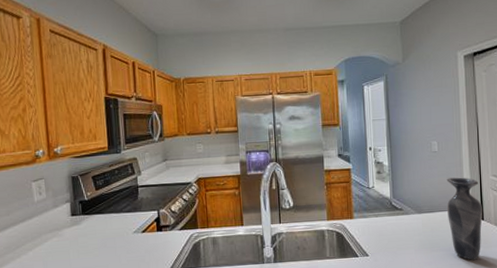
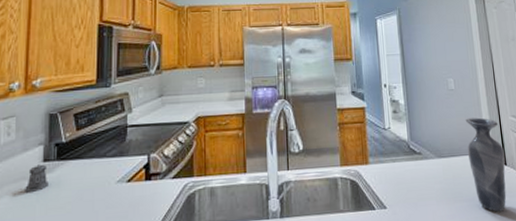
pepper shaker: none [59,218,78,240] -> present [25,164,49,192]

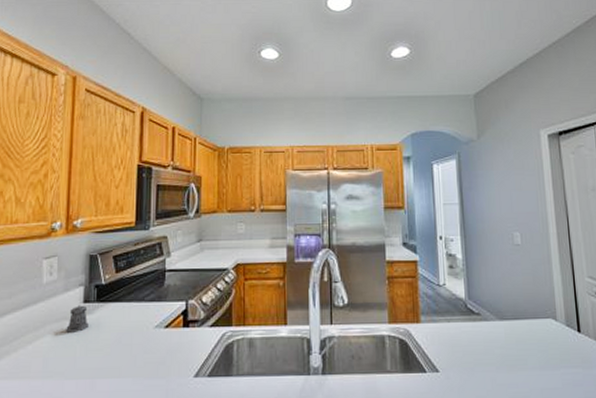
vase: present [465,117,507,212] -> none [532,277,579,384]

